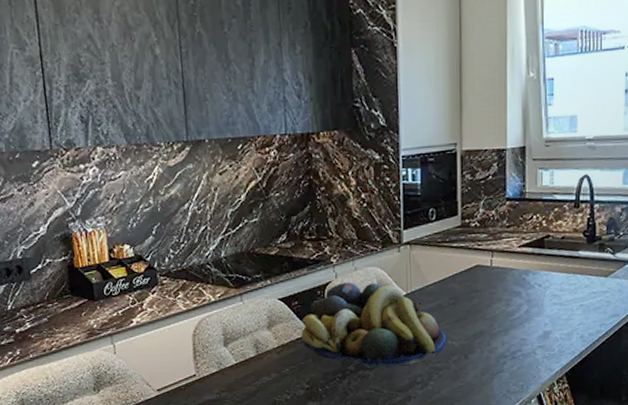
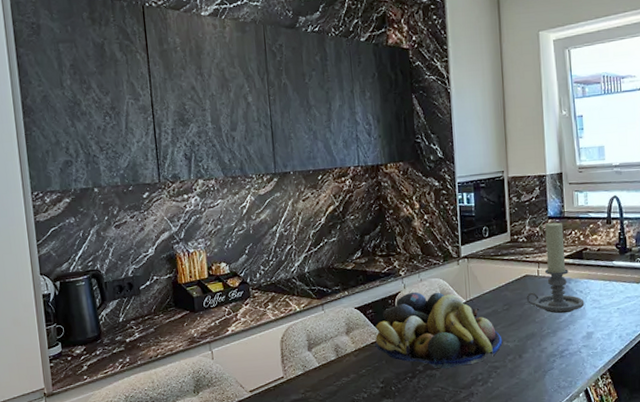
candle holder: none [476,204,543,310] -> present [526,221,585,314]

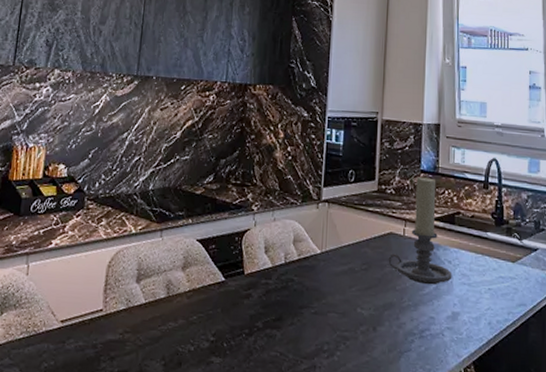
fruit bowl: present [375,291,503,369] -> none [212,231,357,330]

